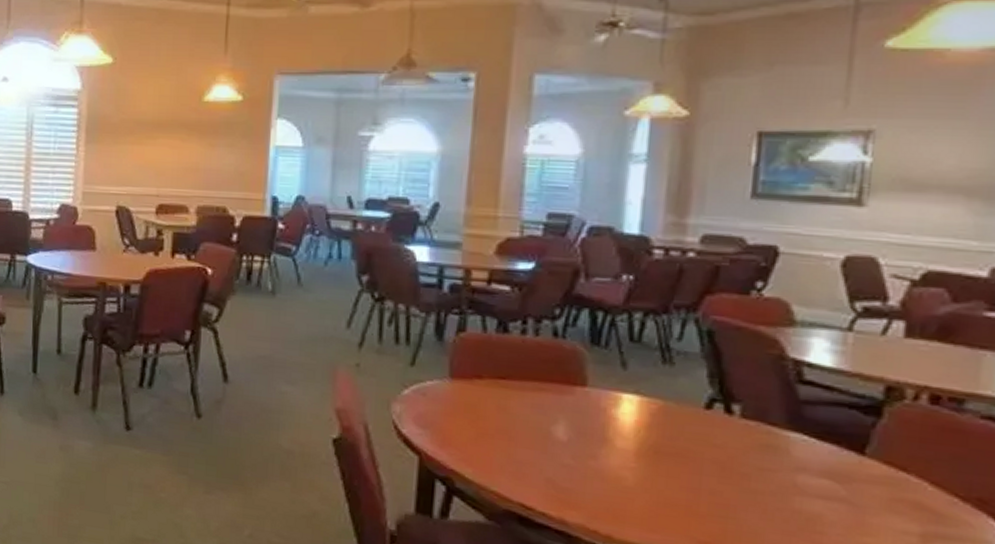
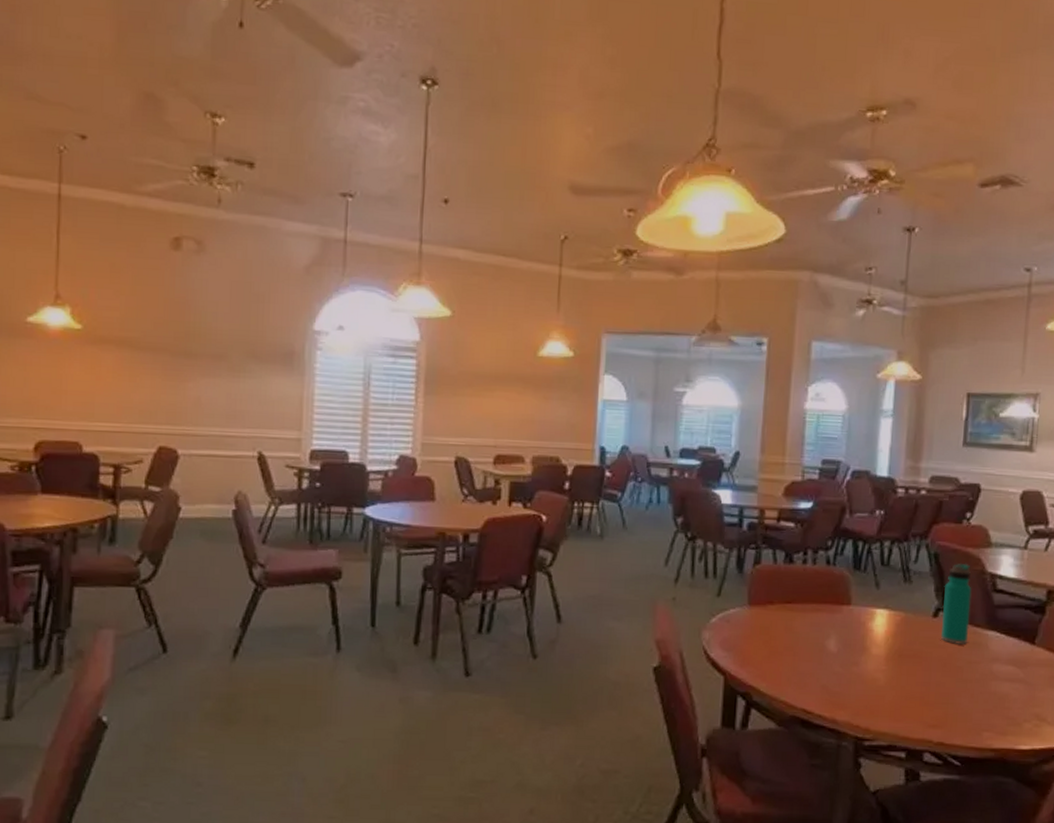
water bottle: none [717,344,765,447] -> present [941,564,972,646]

